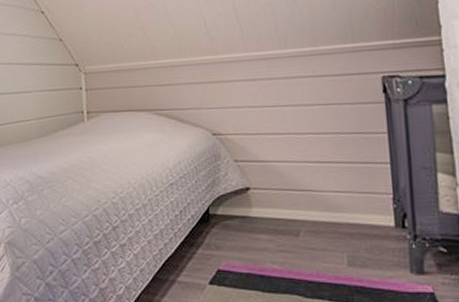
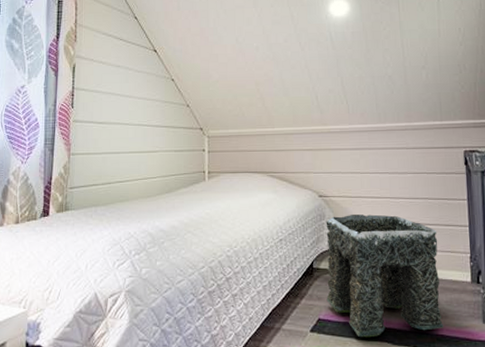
stone arch: none [221,153,365,290] -> present [326,214,444,338]

